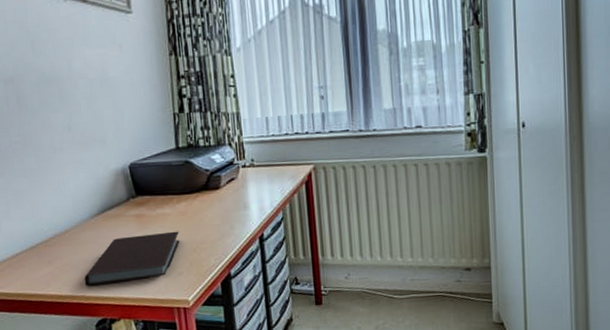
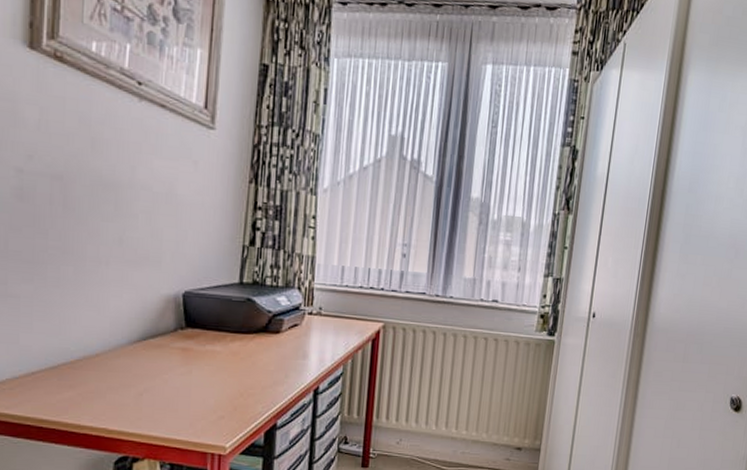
notebook: present [84,231,180,287] -> none [109,370,228,420]

